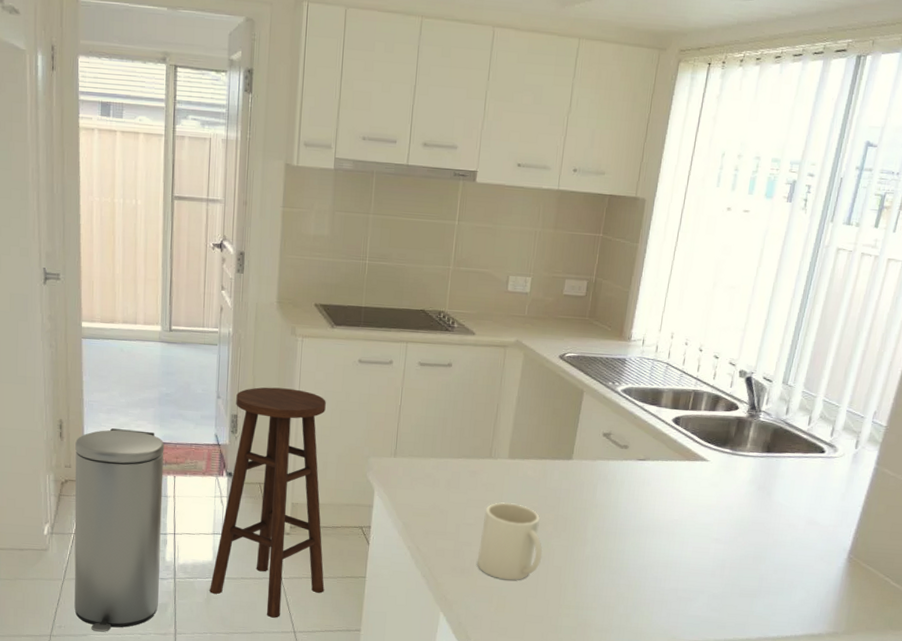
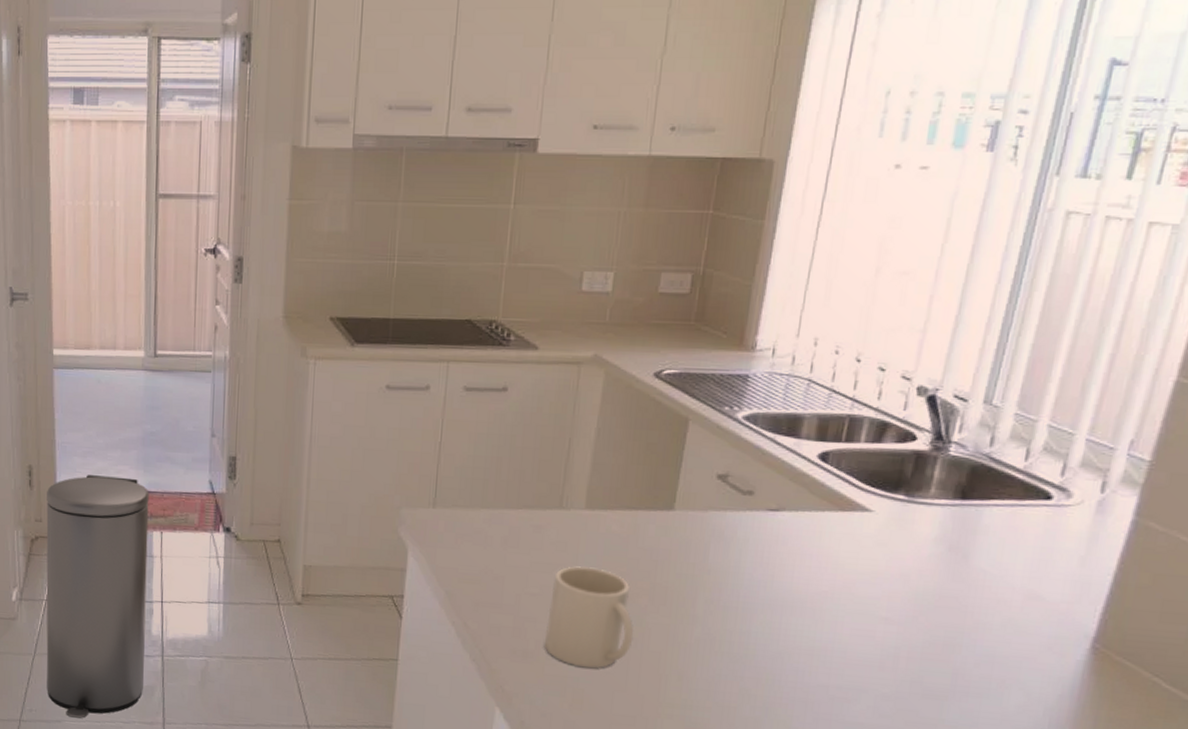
bar stool: present [210,387,326,618] -> none [204,422,346,708]

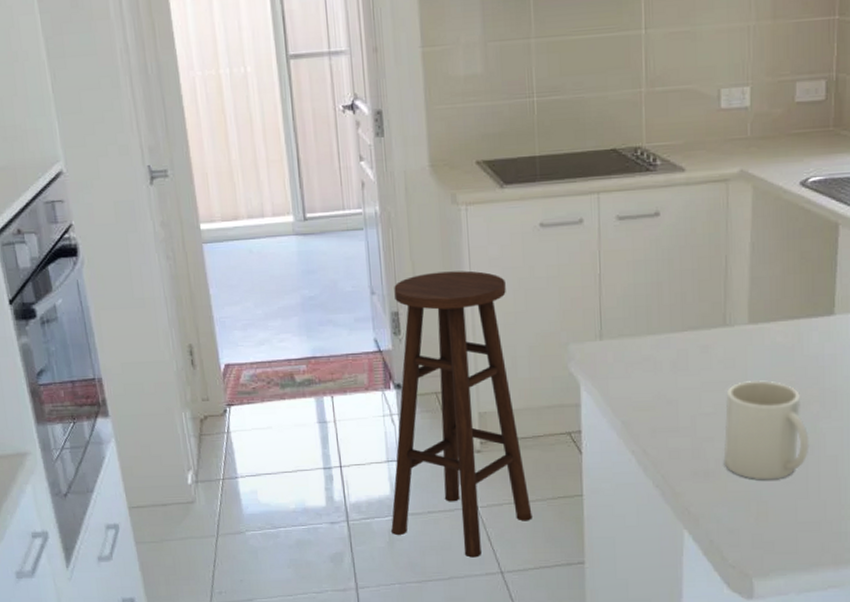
pedal bin: present [46,475,149,719] -> none [210,345,333,594]
bar stool: none [204,422,346,708] -> present [391,270,532,558]

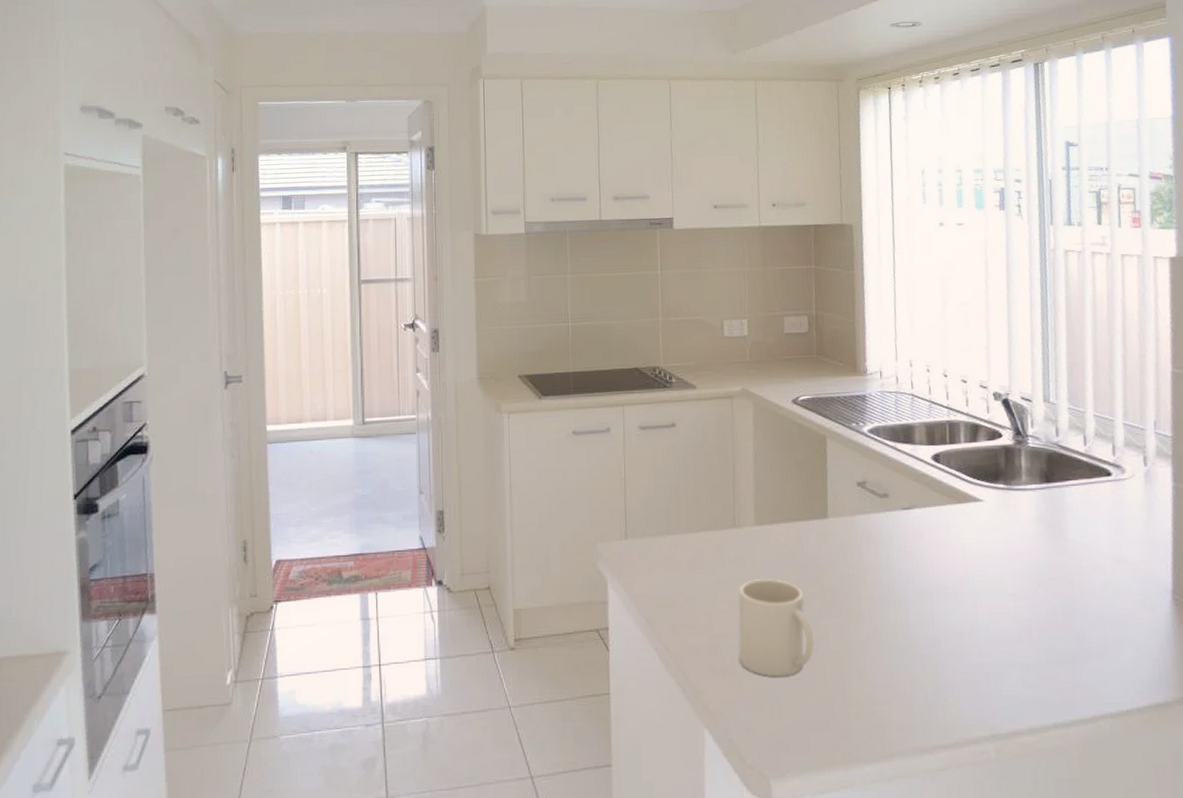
bar stool: present [391,270,532,558] -> none [425,473,562,762]

